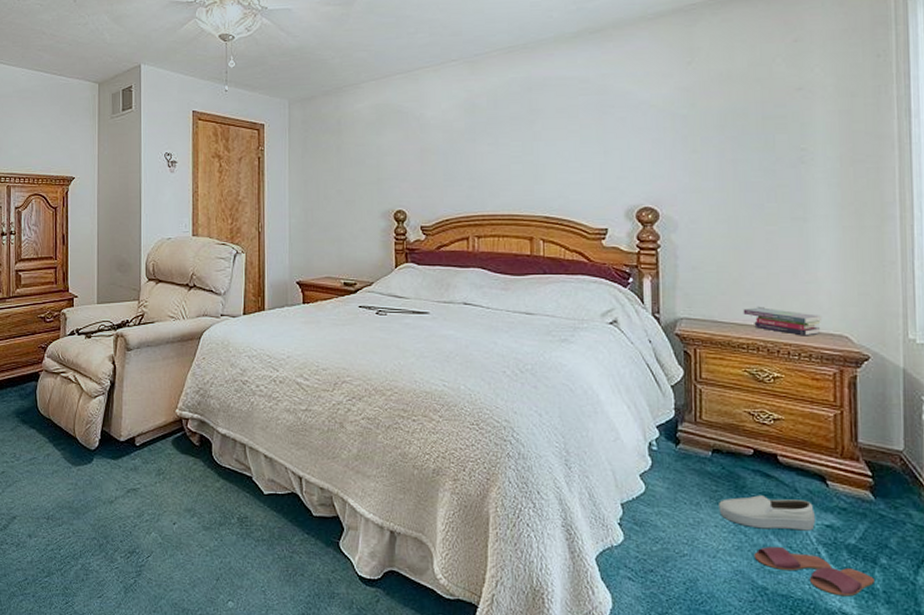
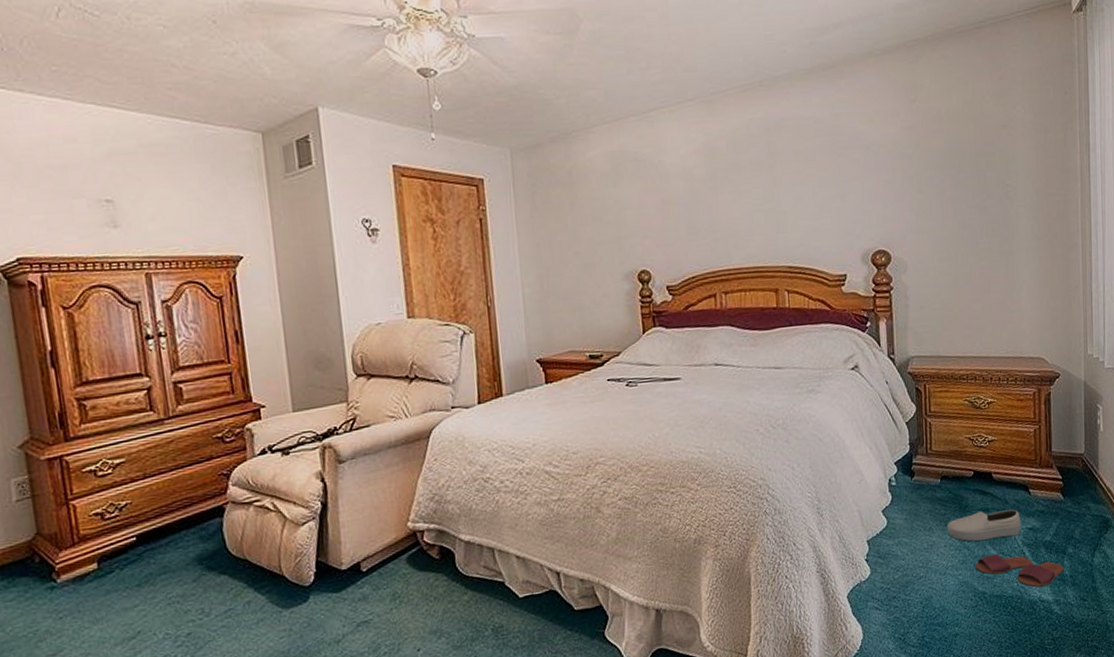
books: present [743,307,821,336] -> none [963,338,1024,362]

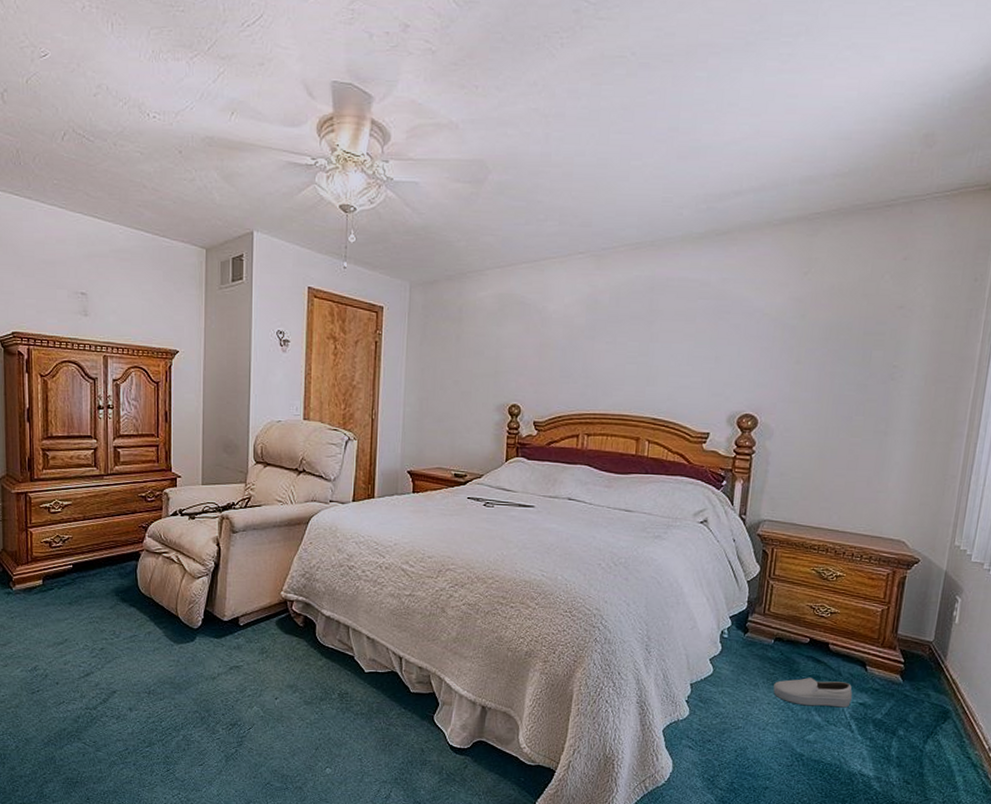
slippers: present [975,554,1064,587] -> none [796,721,891,761]

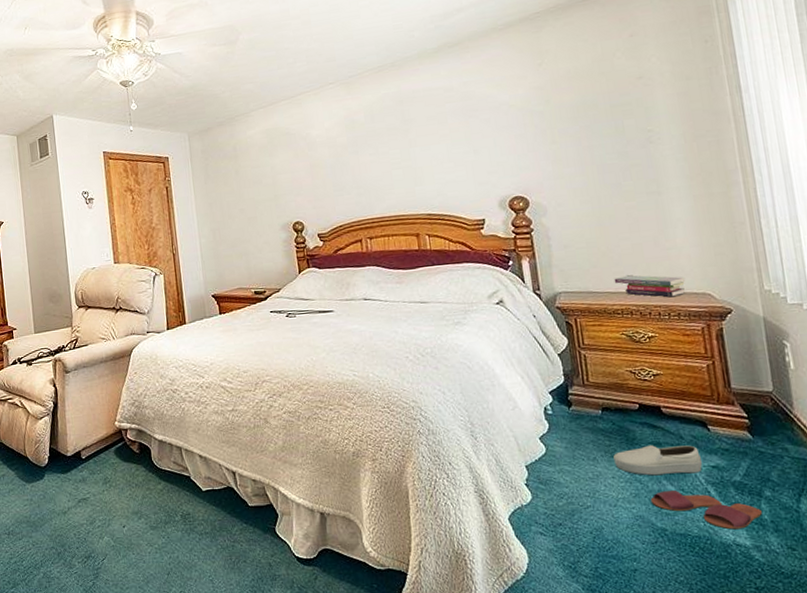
slippers: none [796,721,891,761] -> present [650,490,762,530]
books: none [819,512,885,540] -> present [614,275,685,298]

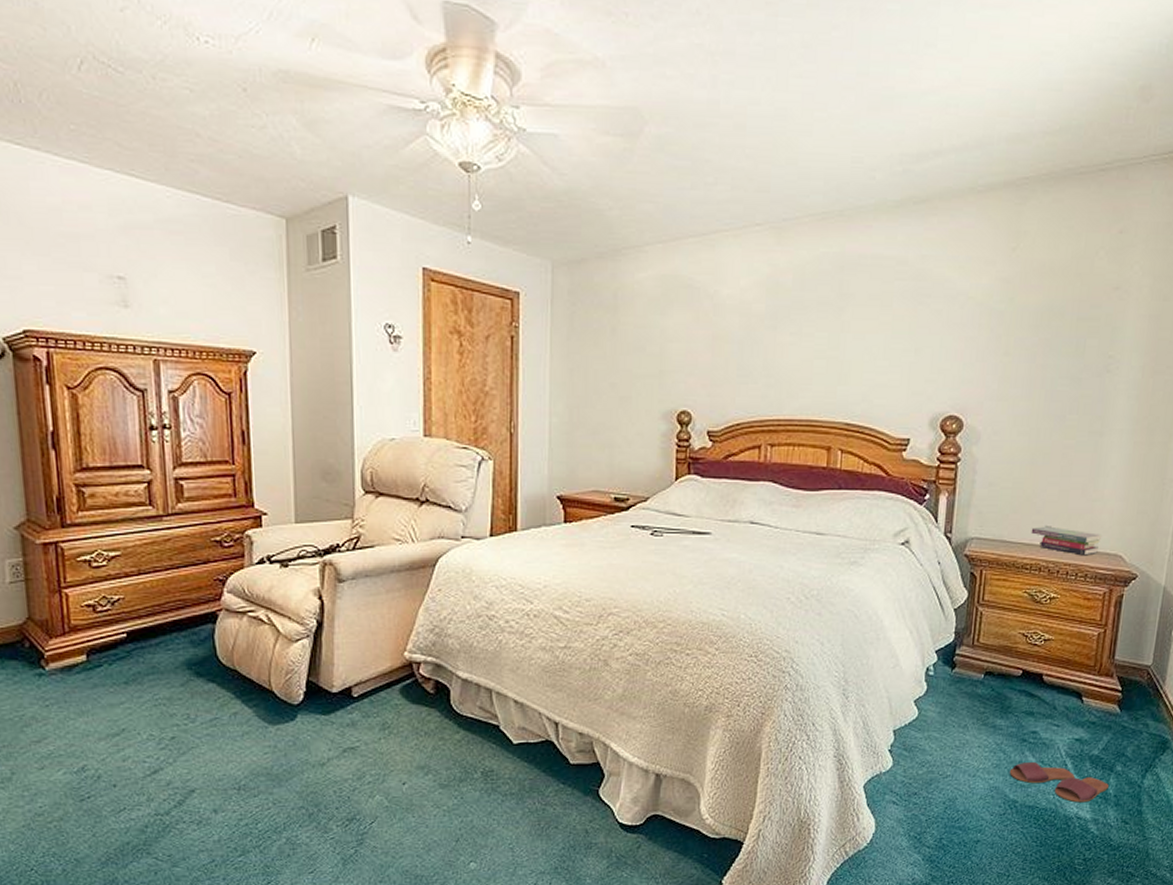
shoe: present [613,445,702,476] -> none [984,714,1068,746]

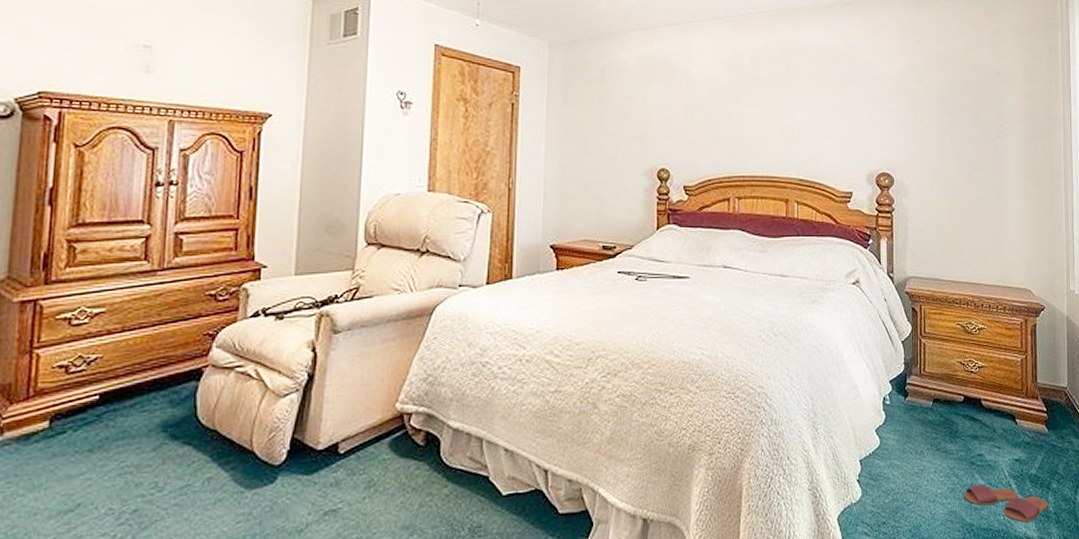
books: present [1031,526,1101,556] -> none [957,265,1012,291]

